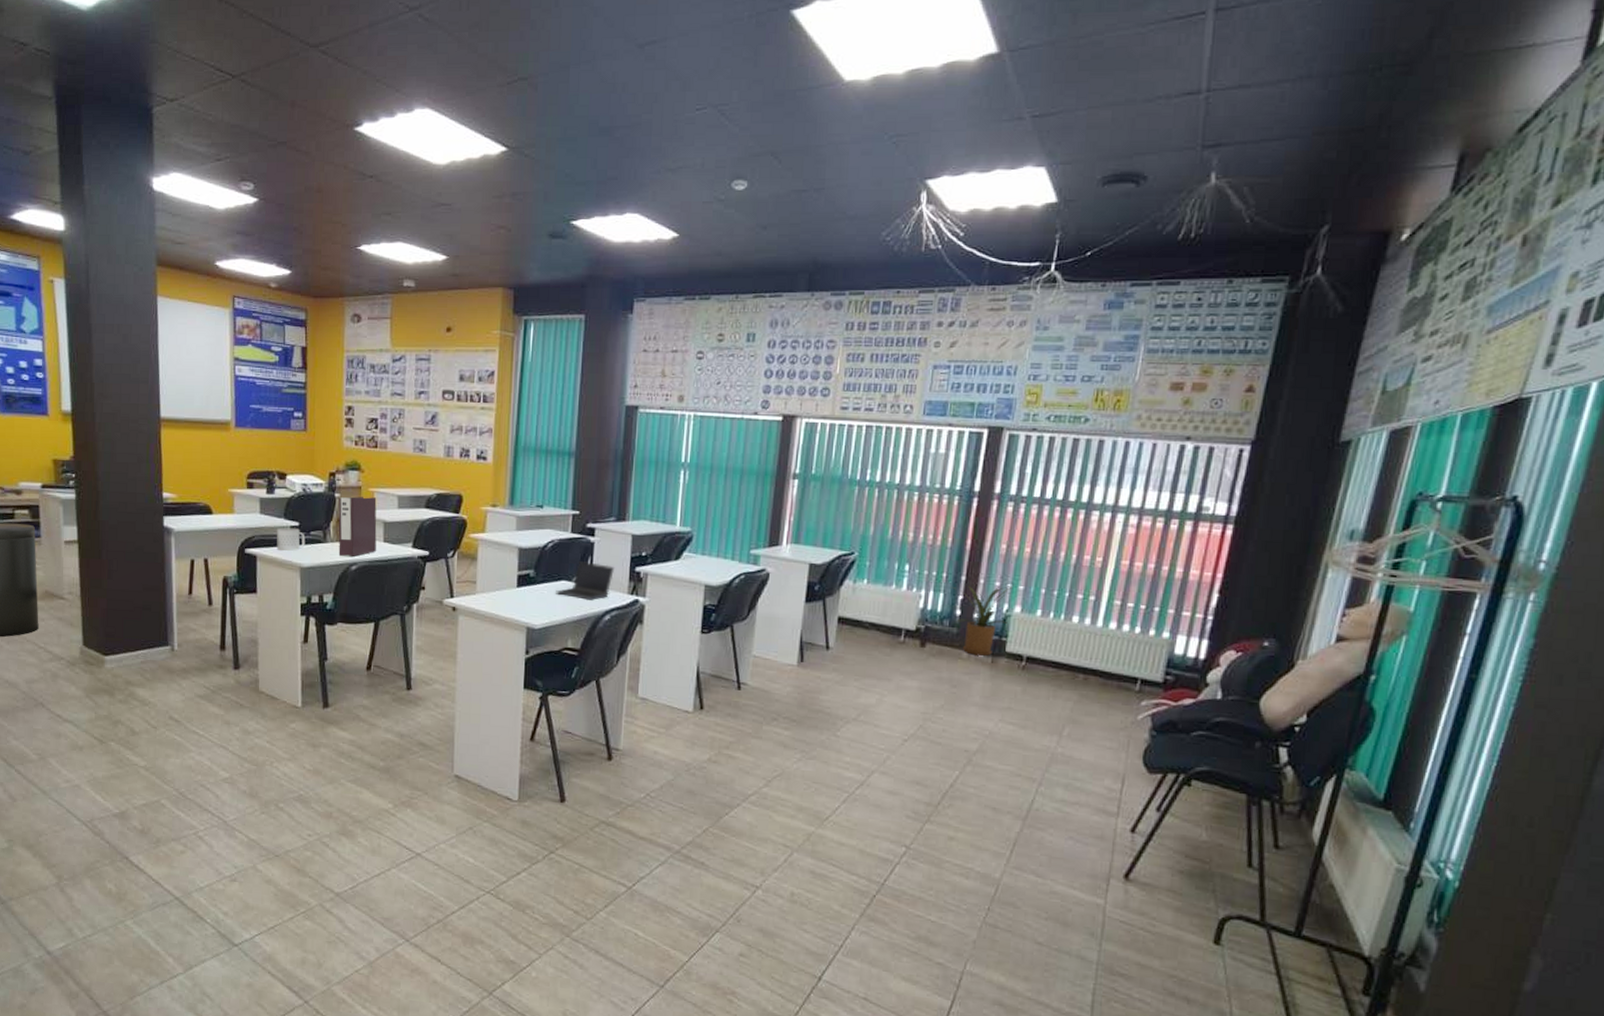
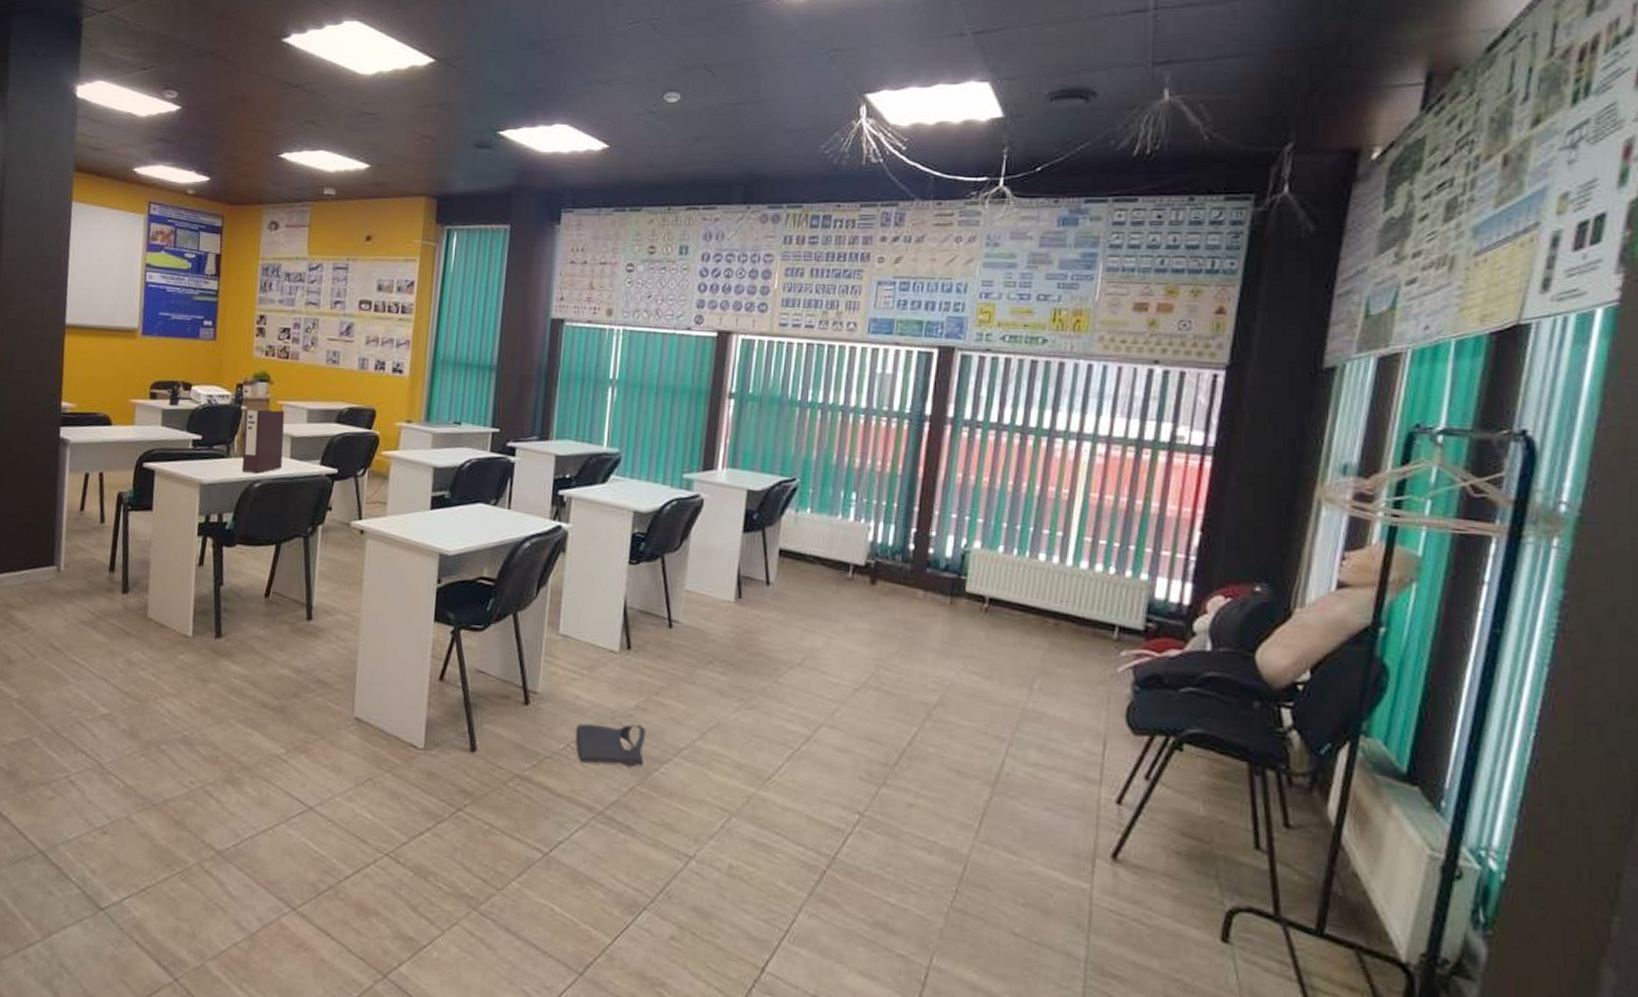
mug: present [276,528,305,552] -> none [176,441,208,467]
laptop computer: present [556,561,615,601] -> none [472,483,537,526]
bag: none [654,775,718,813] -> present [575,723,647,768]
house plant: present [951,585,1014,657] -> none [903,517,972,597]

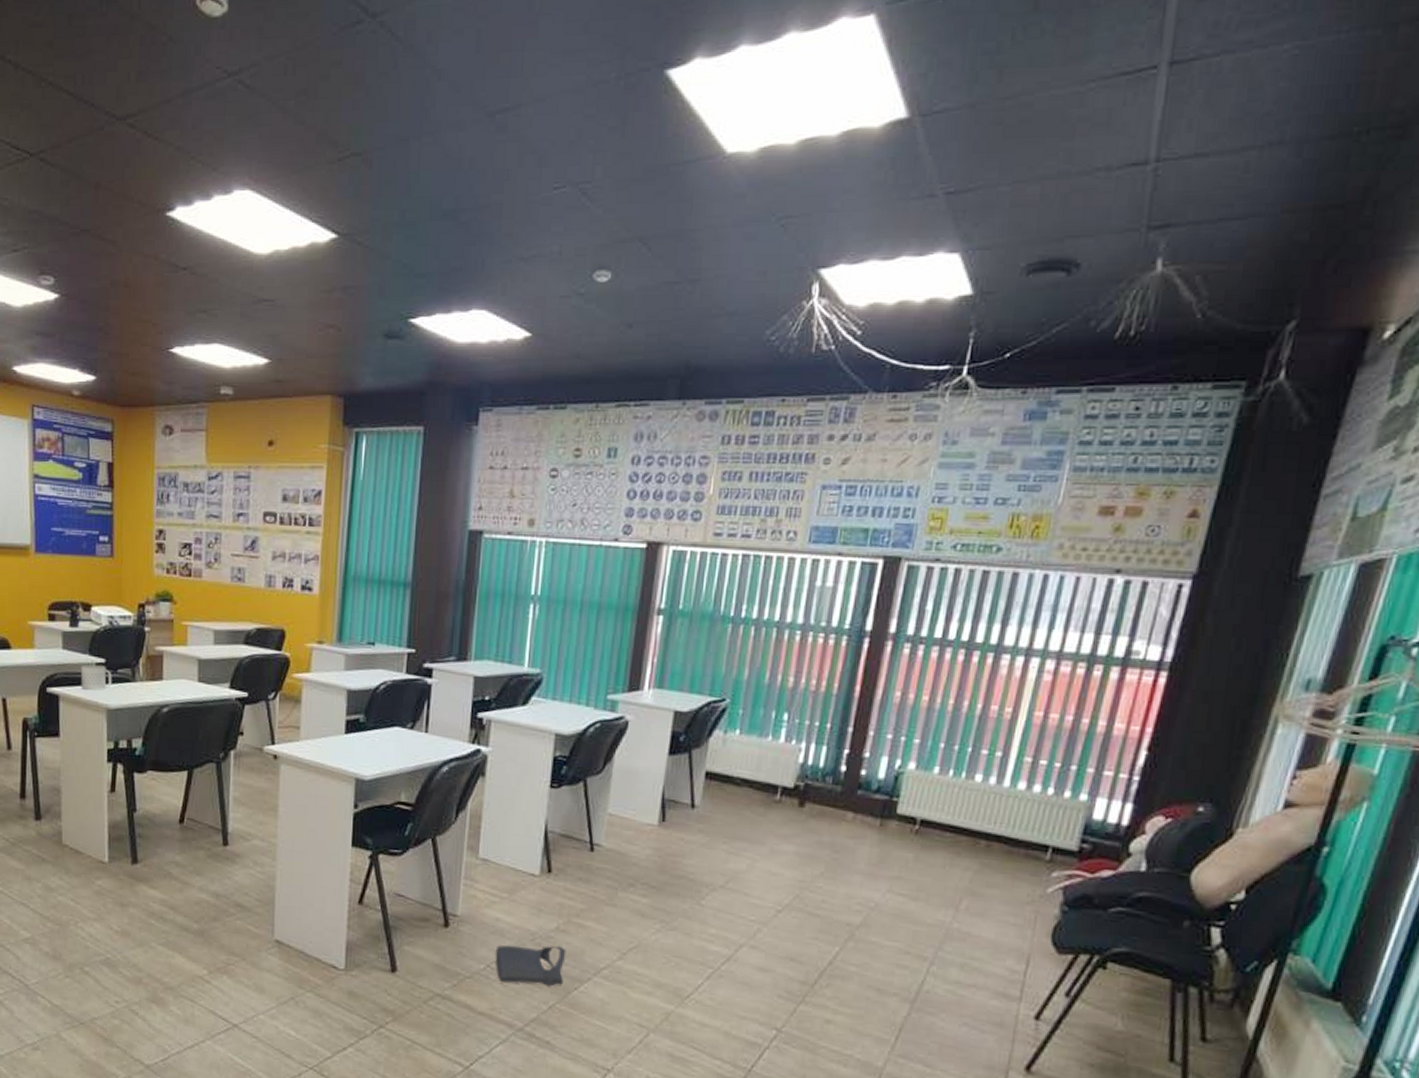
mug: none [176,441,208,467] -> present [80,664,112,691]
binder: present [241,409,285,473] -> none [148,631,191,698]

